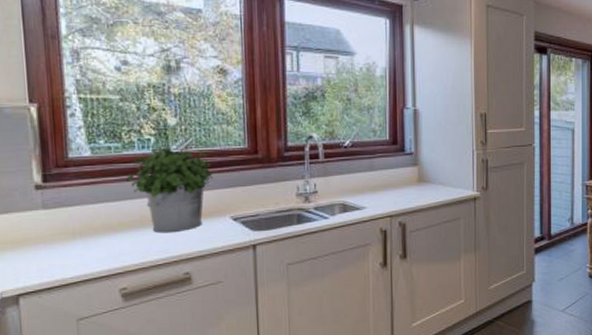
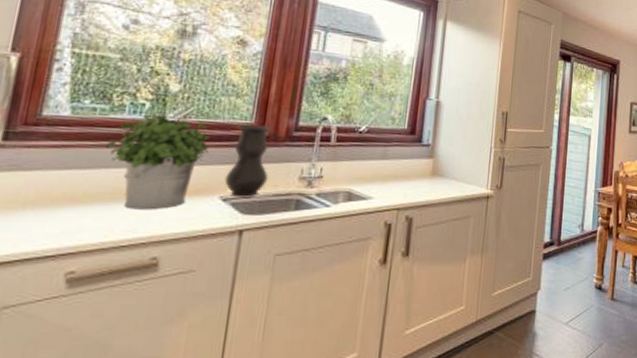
vase: none [232,148,269,216] -> present [224,124,273,197]

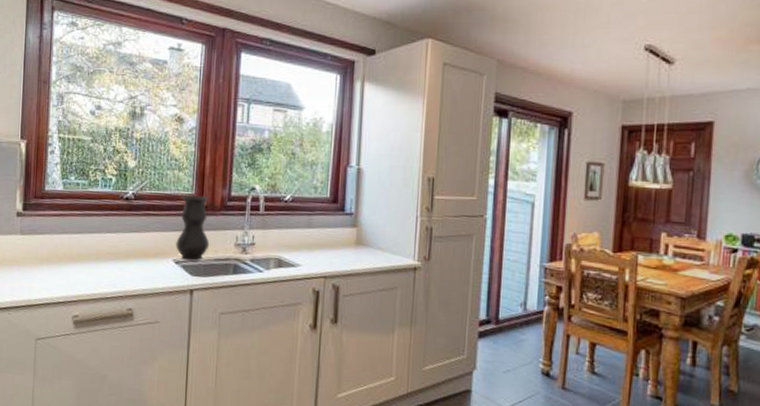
potted plant: present [107,114,210,210] -> none [89,188,162,269]

